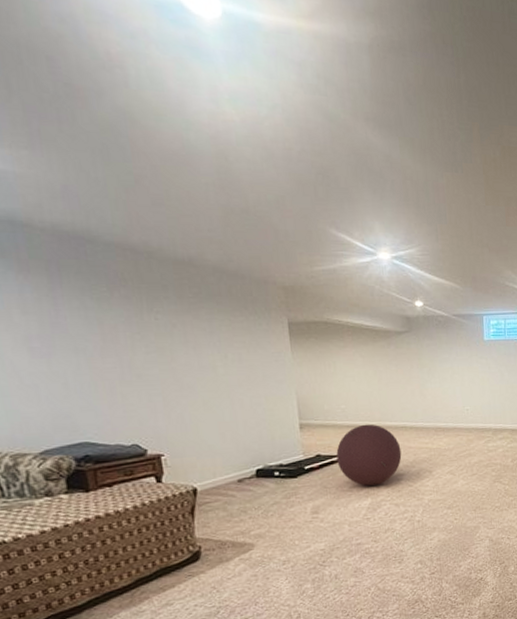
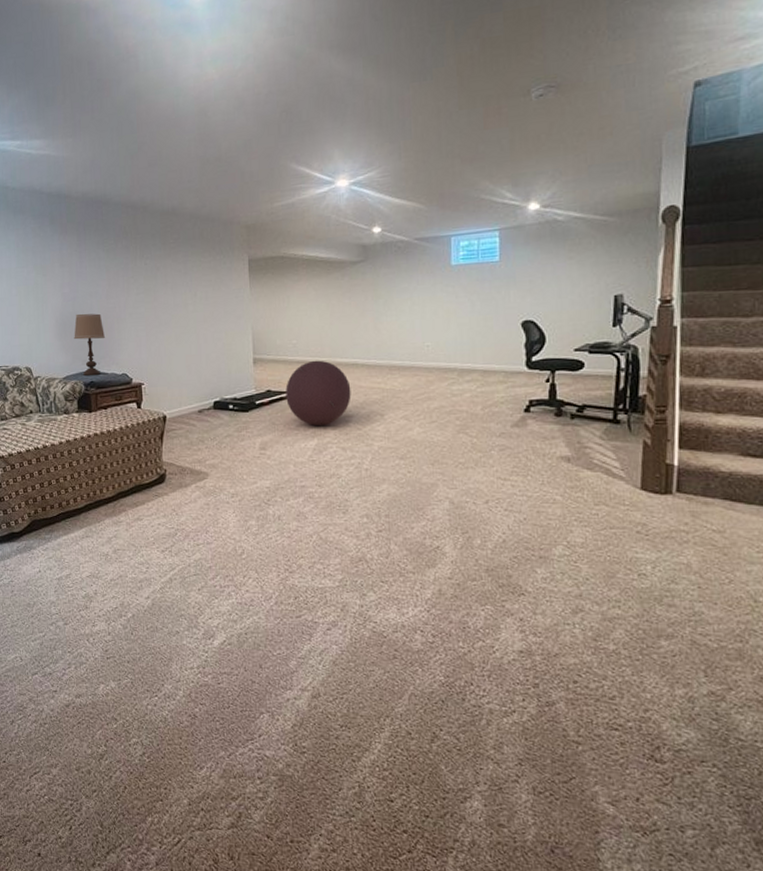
table lamp: none [52,374,104,449] -> present [74,313,106,375]

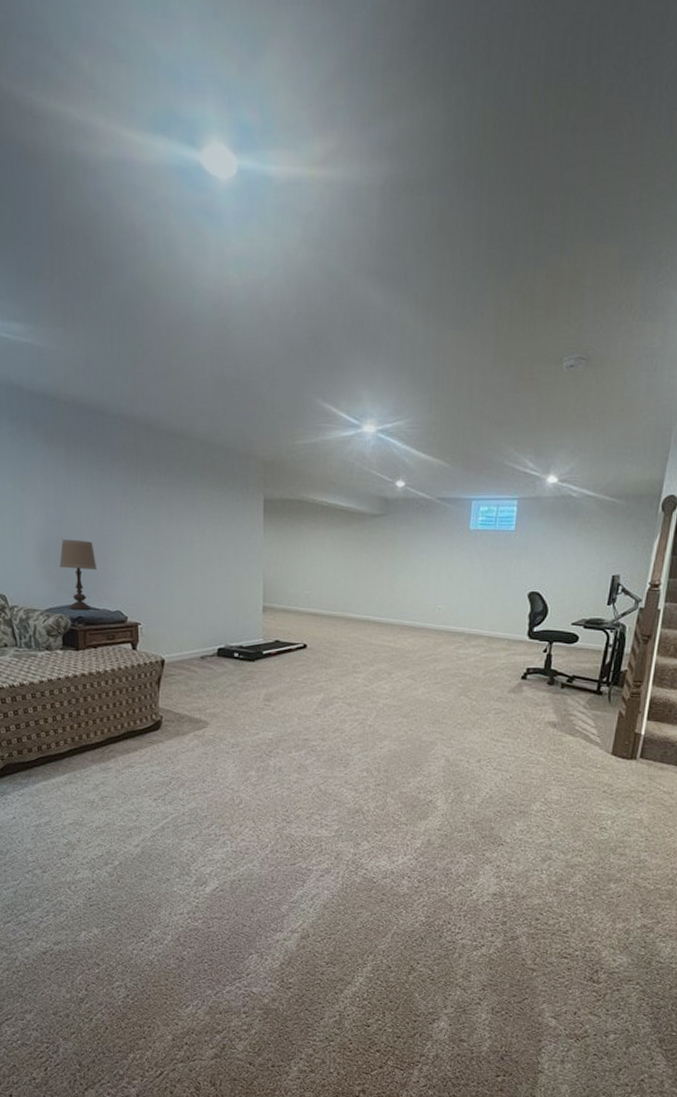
exercise ball: present [285,360,351,426] -> none [295,613,361,680]

